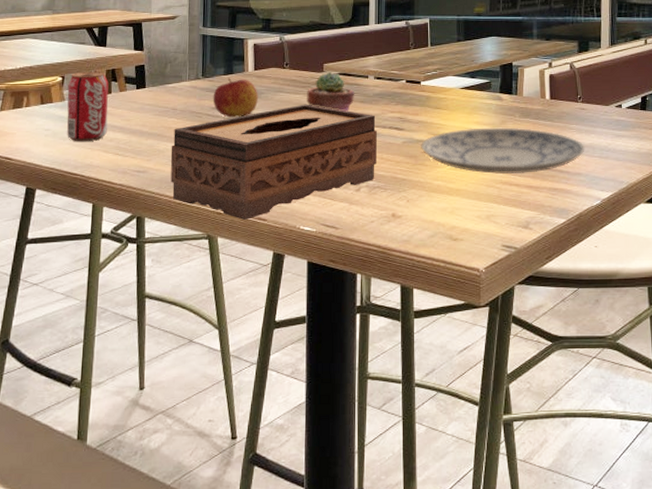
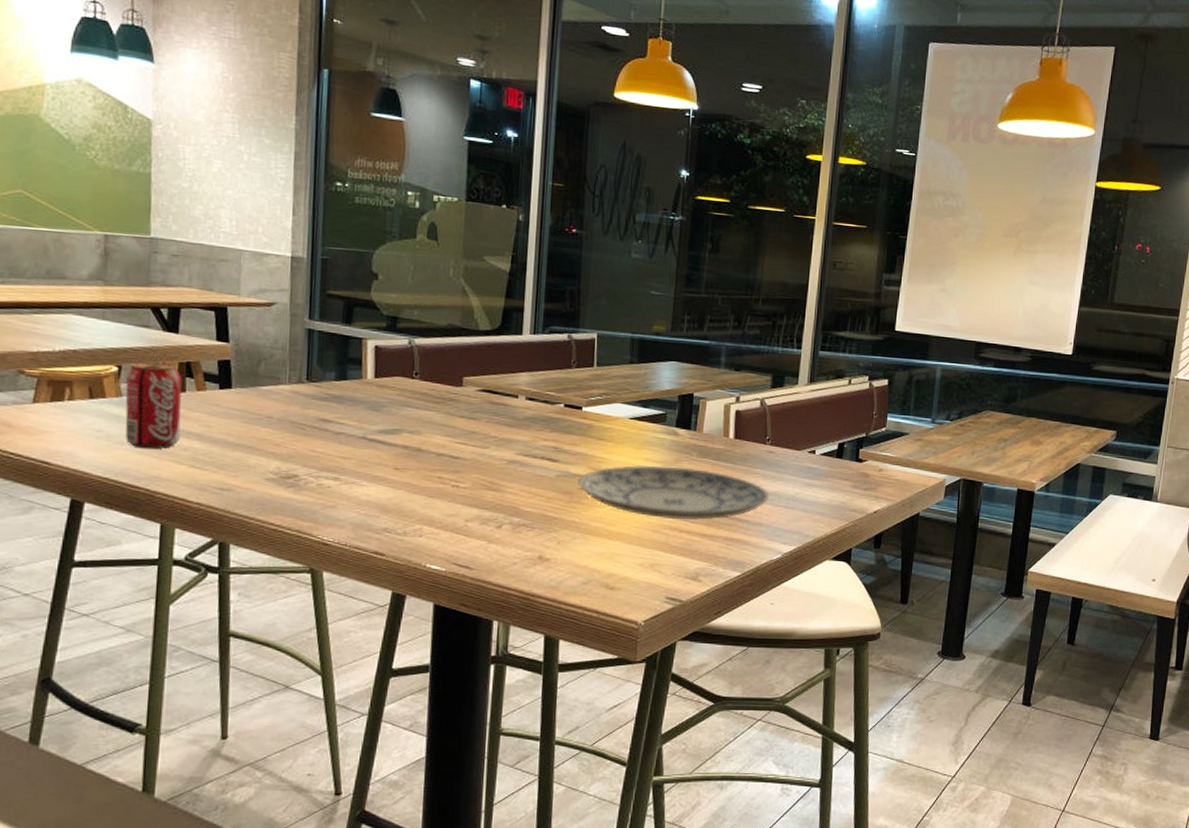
tissue box: present [170,104,377,220] -> none [263,422,526,553]
apple: present [213,78,258,118] -> none [320,384,379,433]
potted succulent: present [307,72,355,112] -> none [440,387,501,436]

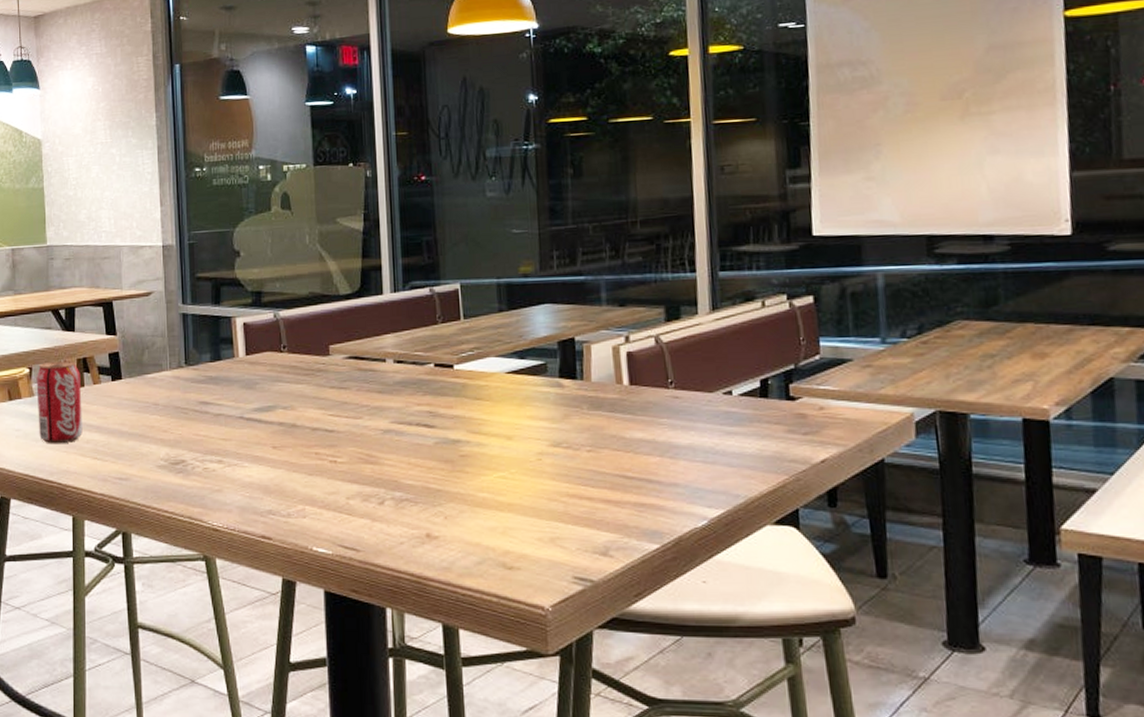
plate: present [576,464,770,521] -> none [457,422,682,485]

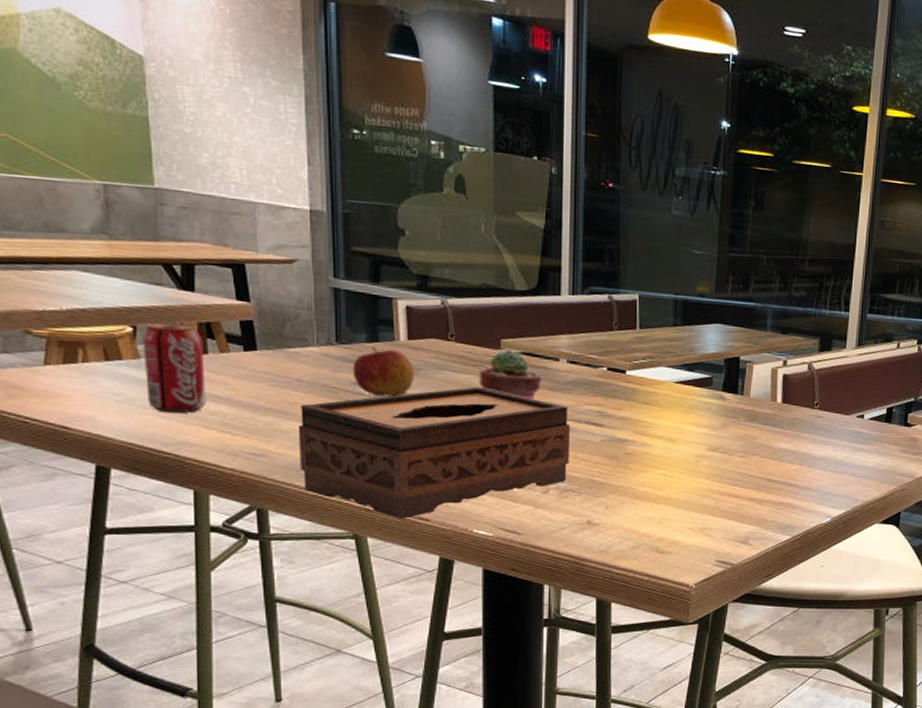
tissue box: none [155,396,403,538] -> present [298,386,570,519]
apple: none [199,365,253,414] -> present [352,346,414,397]
potted succulent: none [311,355,371,405] -> present [479,350,543,400]

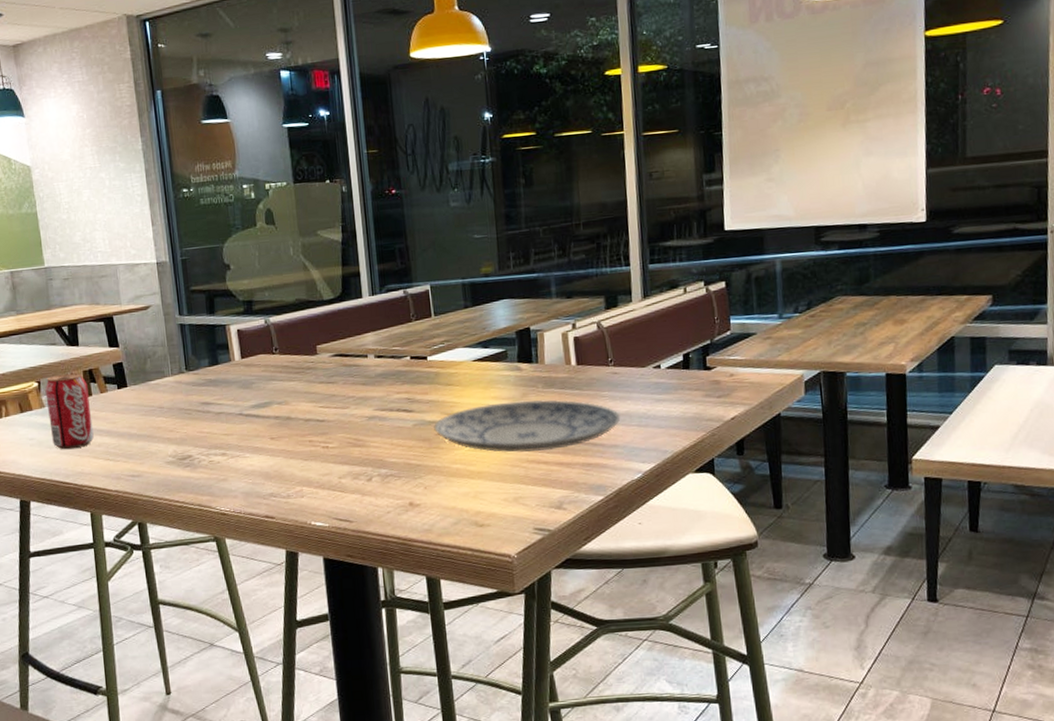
tissue box: present [298,386,570,519] -> none [163,391,387,519]
apple: present [352,346,414,397] -> none [200,369,250,412]
potted succulent: present [479,350,543,400] -> none [301,354,355,397]
plate: none [623,429,819,485] -> present [432,399,621,453]

